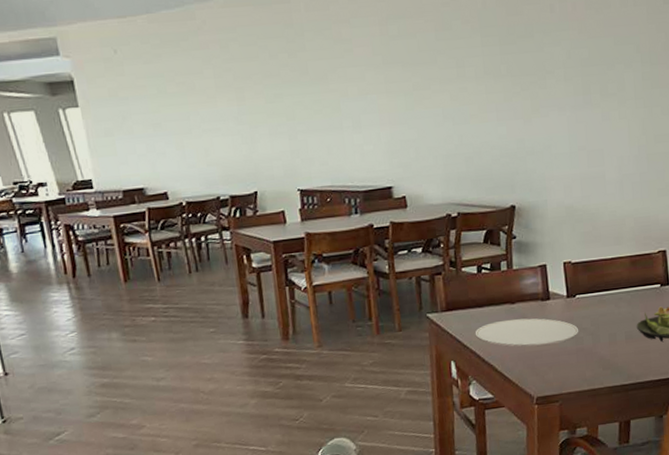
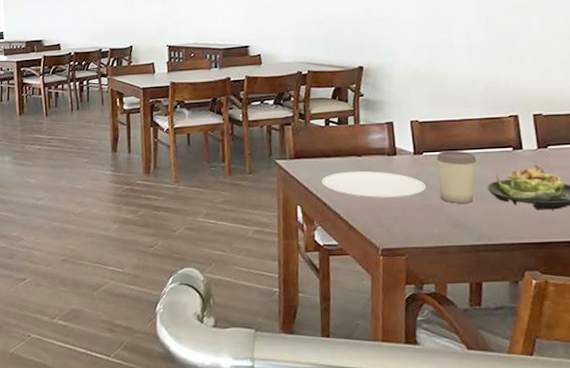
cup: none [589,290,627,345] -> present [436,150,477,203]

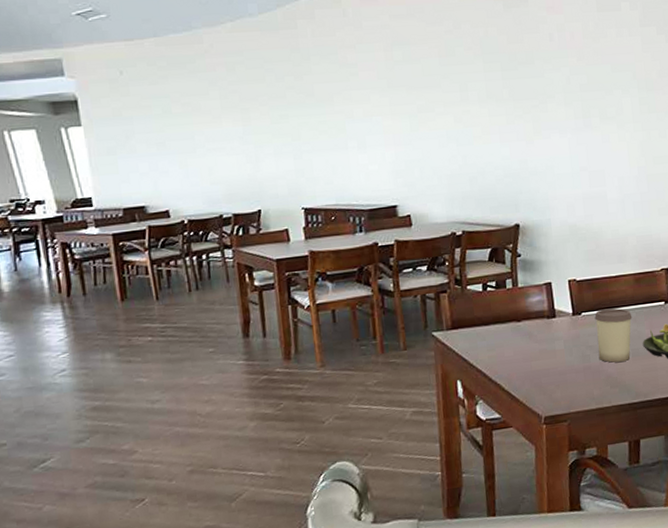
plate: present [321,171,427,199] -> none [481,336,586,365]

